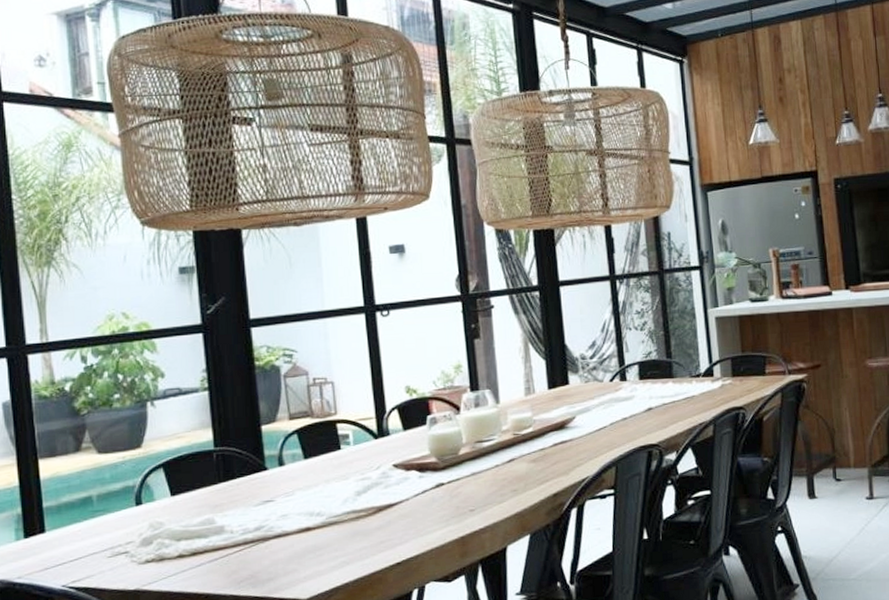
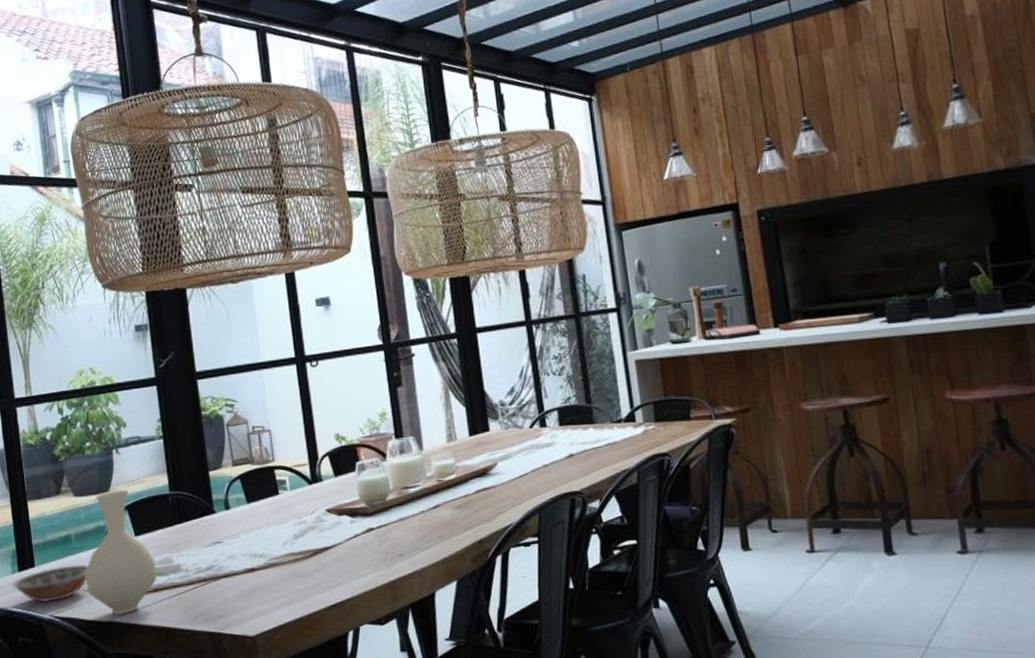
bowl: none [17,528,112,572] -> present [13,564,88,602]
vase: none [108,446,196,582] -> present [85,490,157,614]

